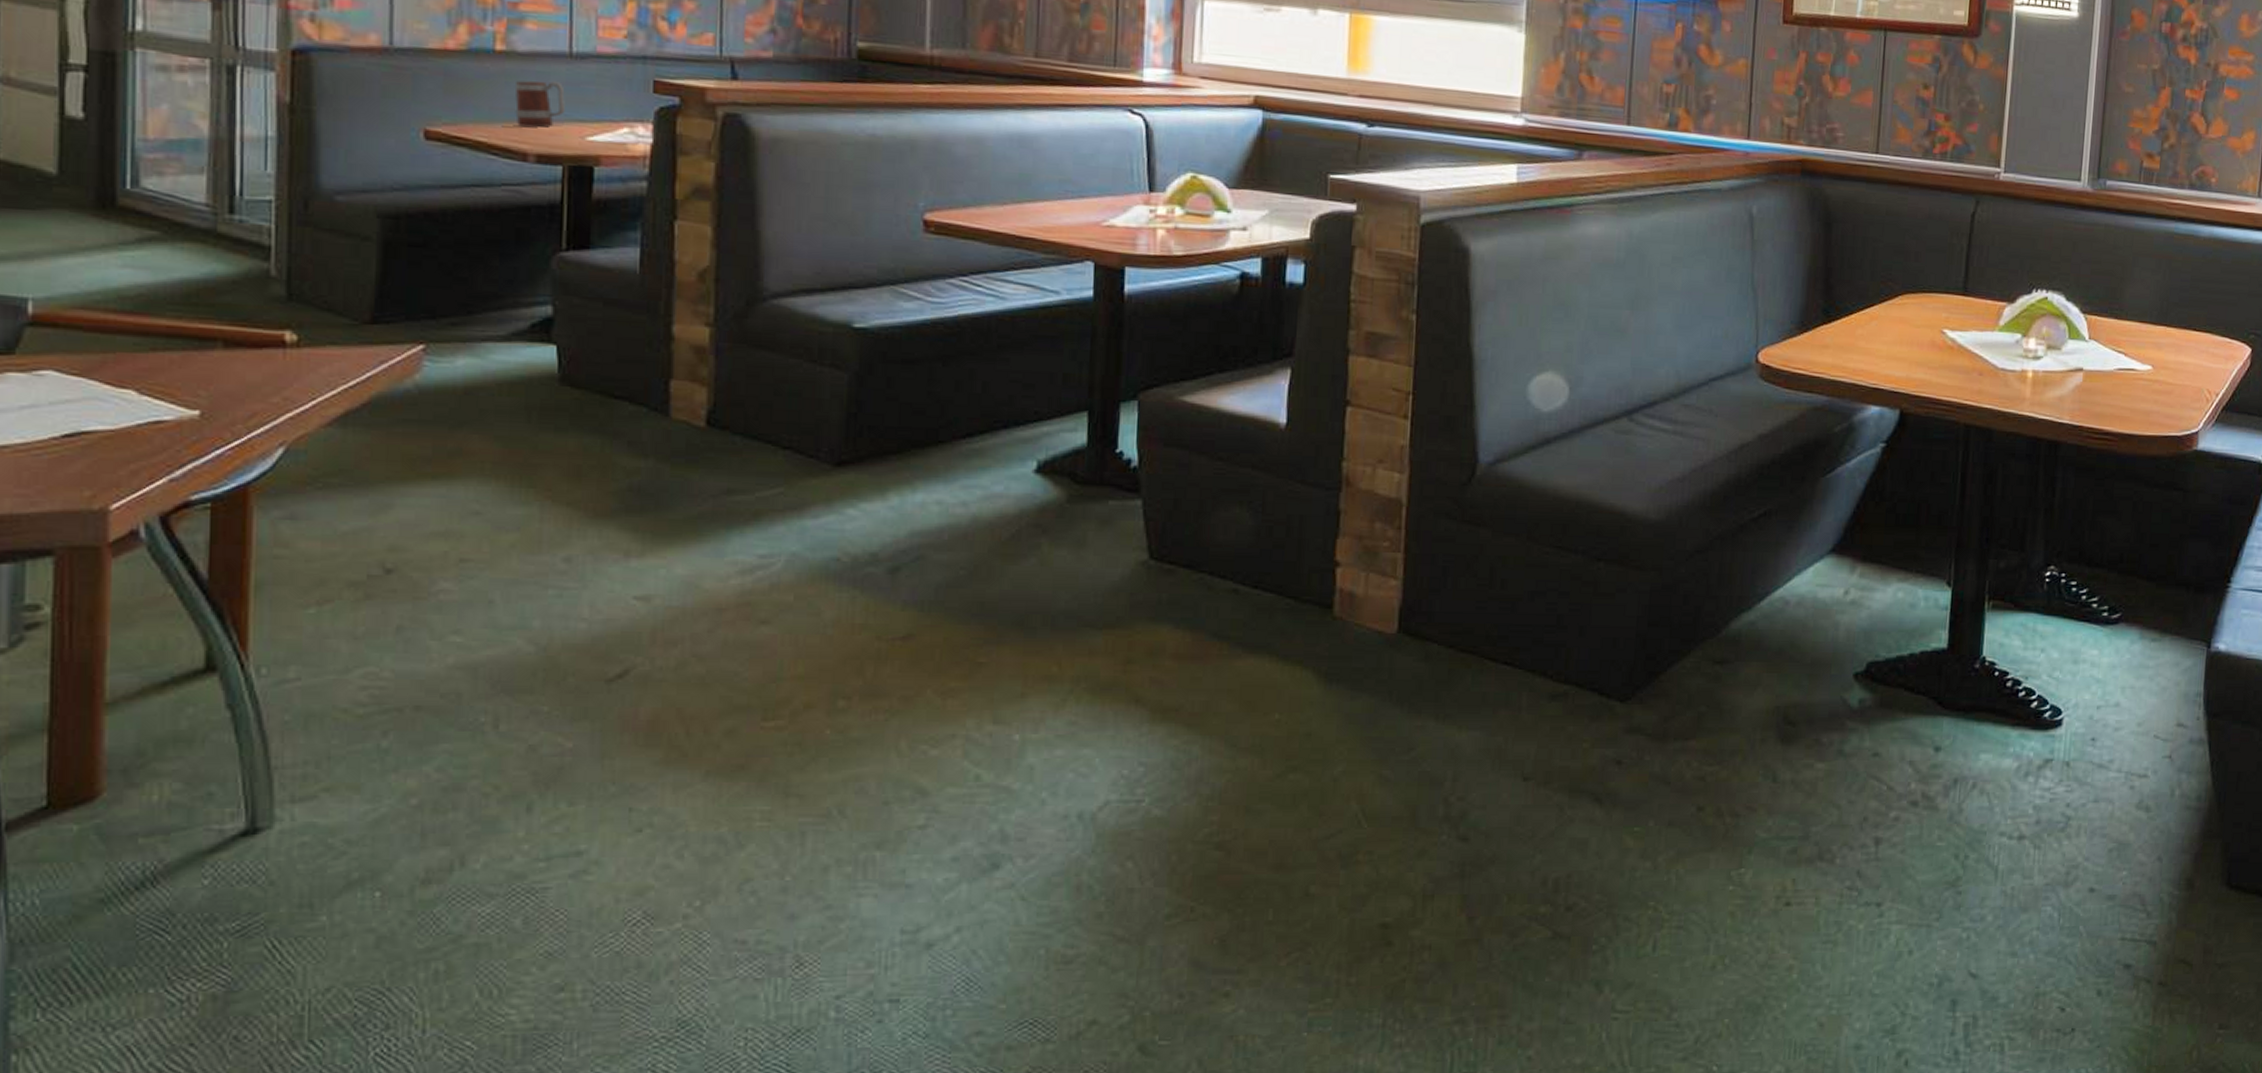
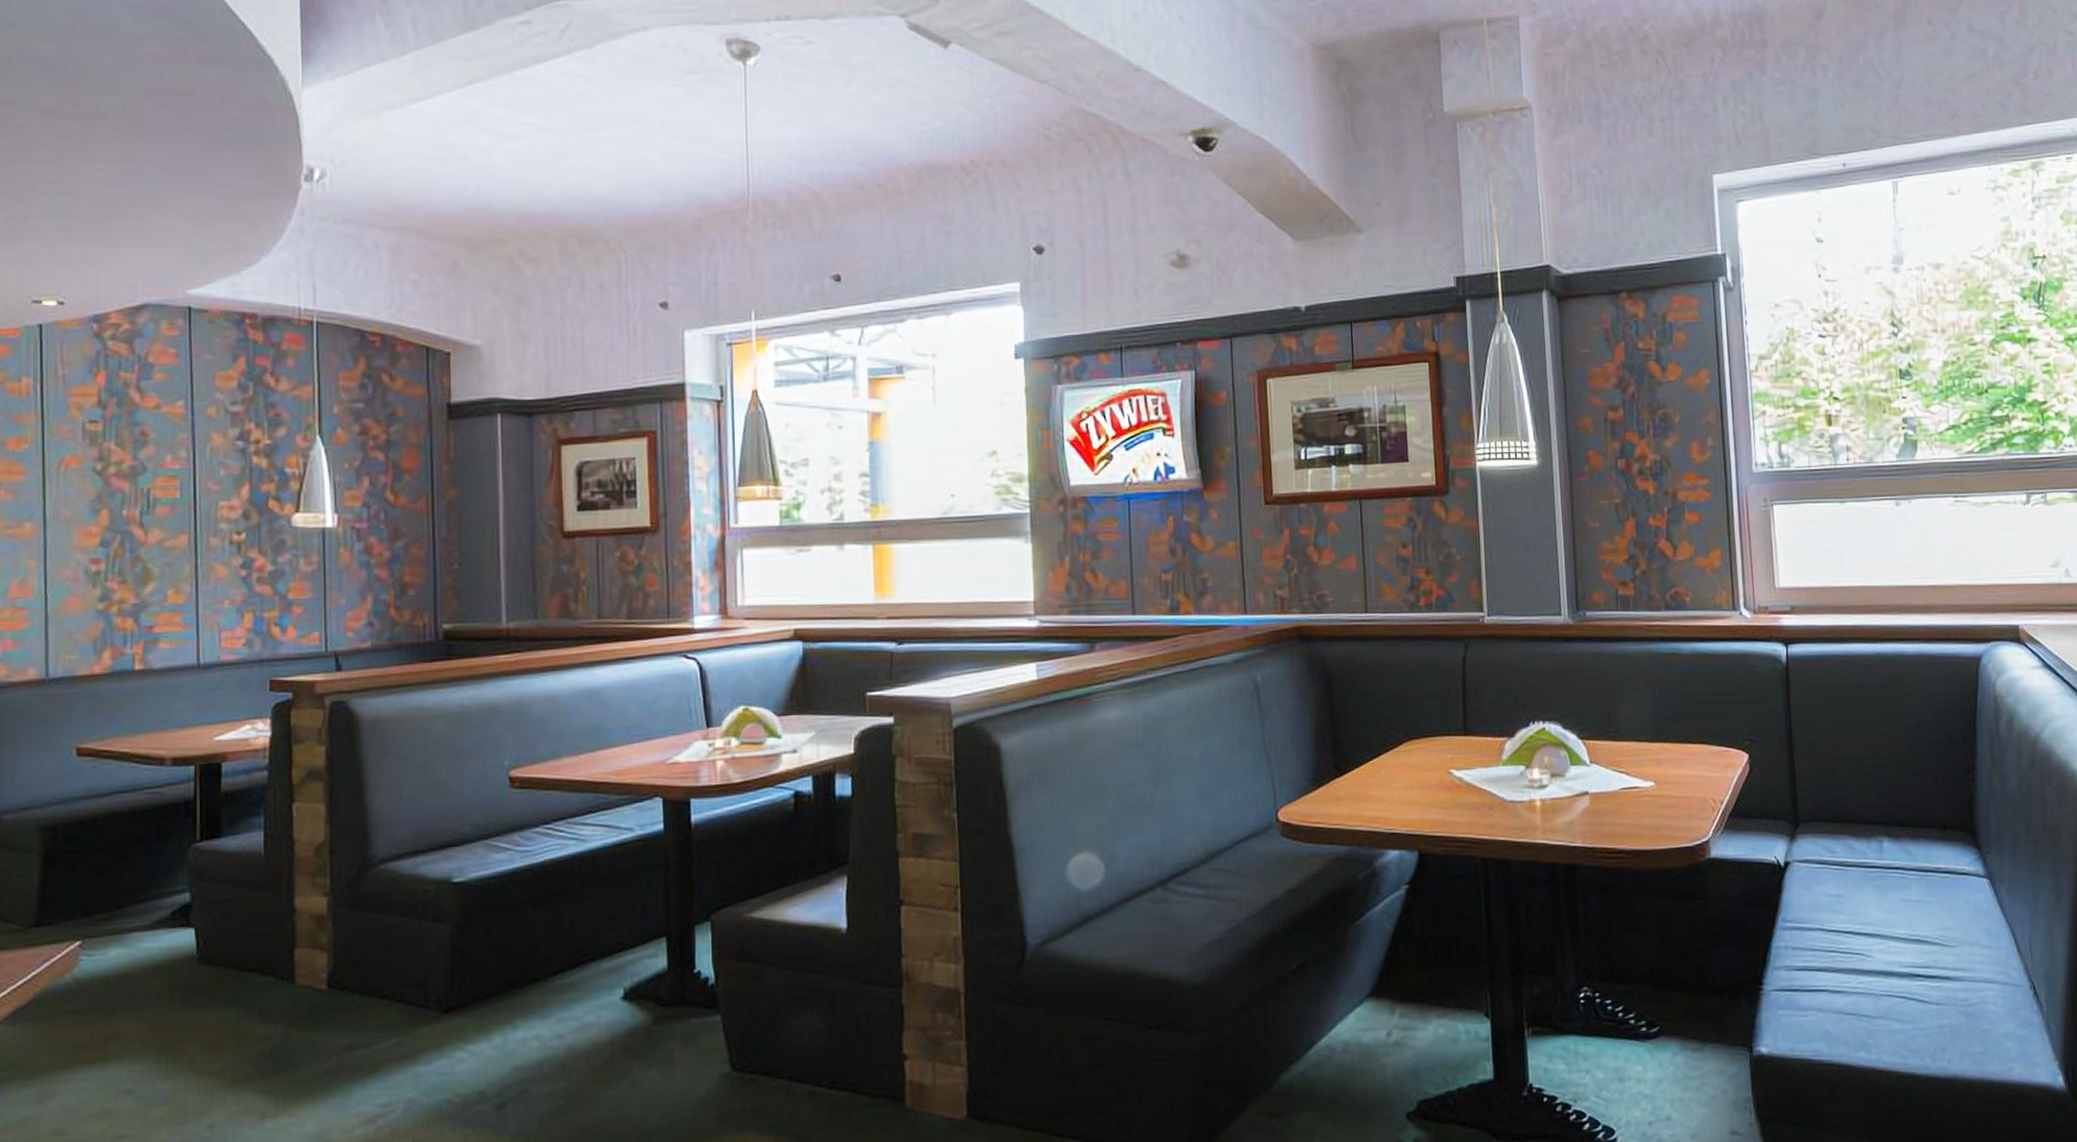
beer mug: present [514,80,565,128] -> none [151,690,195,735]

